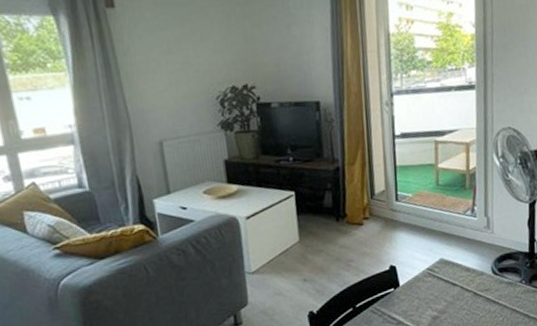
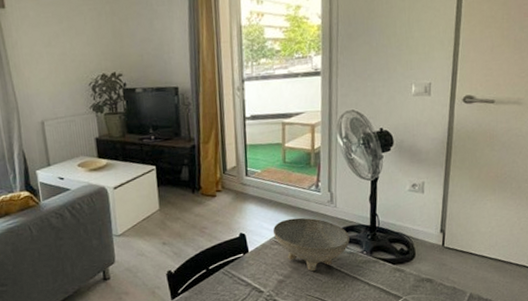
bowl: none [426,245,508,305] -> present [273,217,350,272]

